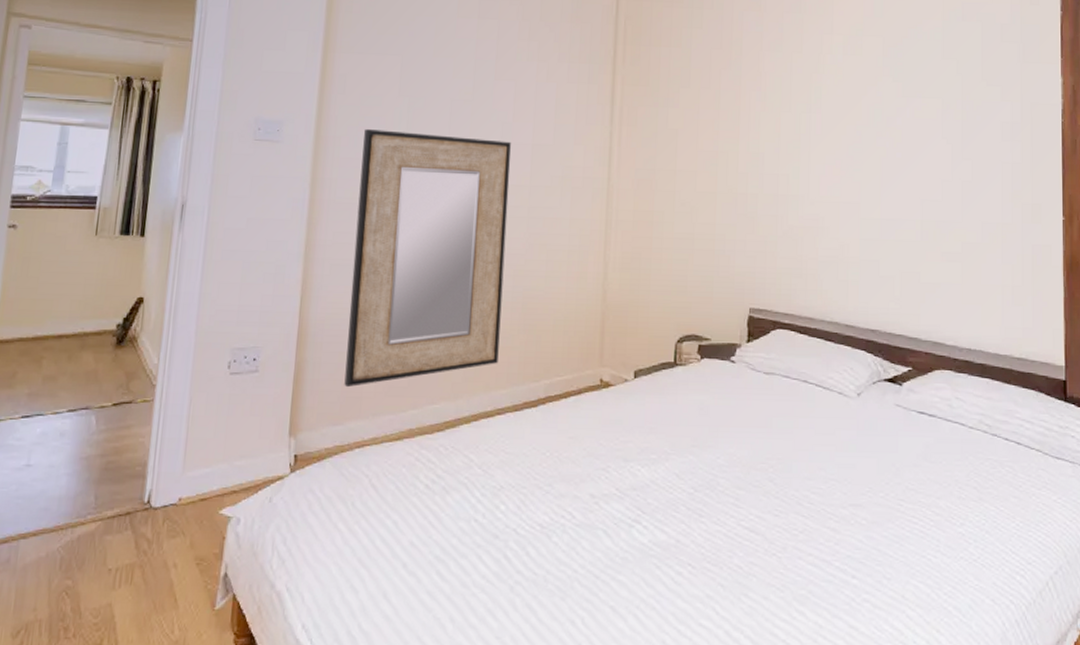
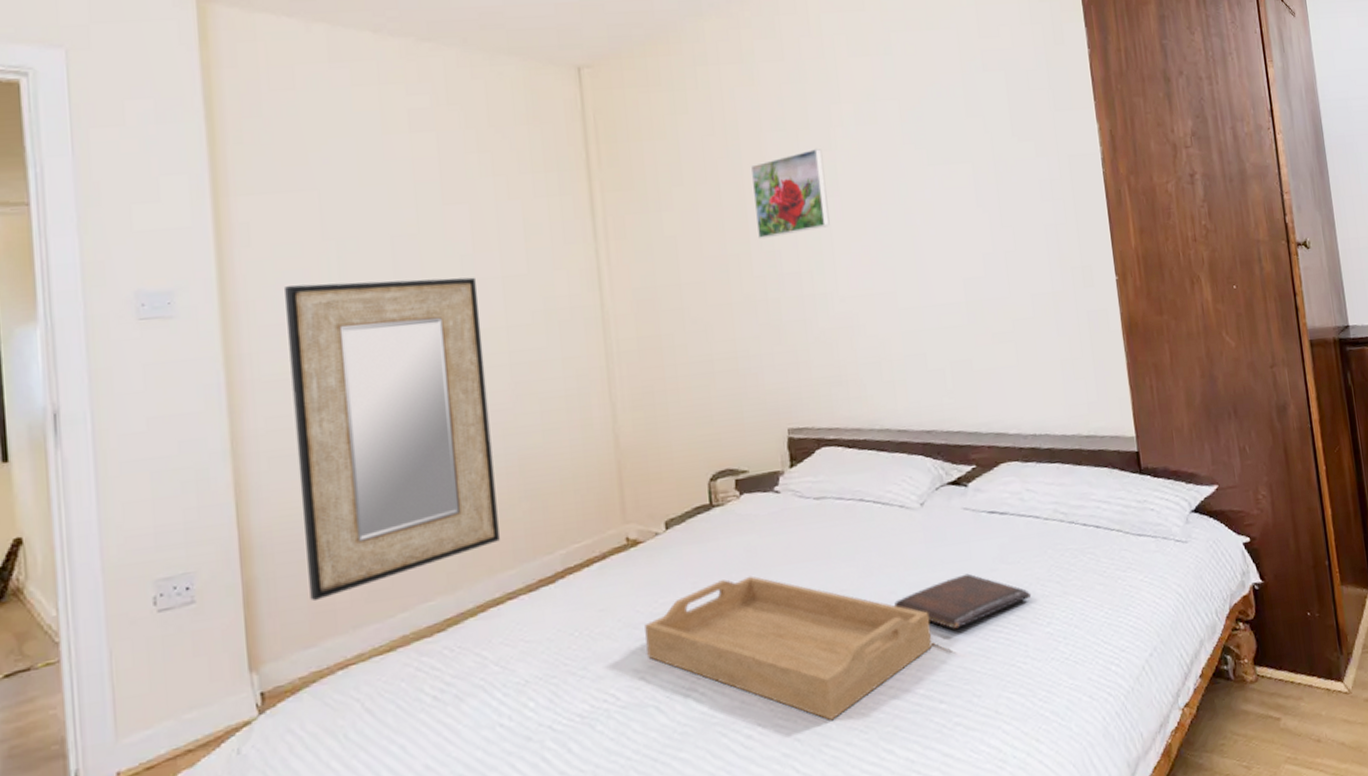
serving tray: none [604,430,853,574] -> present [645,575,933,721]
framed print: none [746,70,811,142] -> present [750,148,830,239]
book: none [823,464,949,513] -> present [894,573,1032,629]

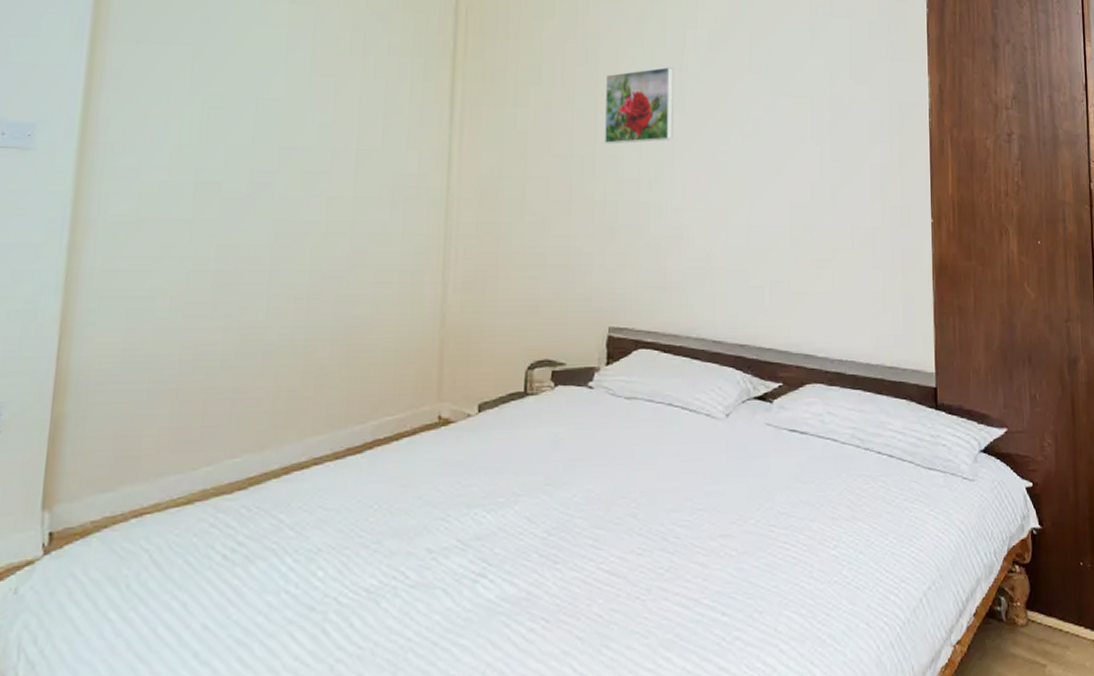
home mirror: present [285,277,500,602] -> none [117,133,331,446]
serving tray: present [645,575,933,721] -> none [443,467,722,622]
book: present [894,573,1032,629] -> none [690,488,822,542]

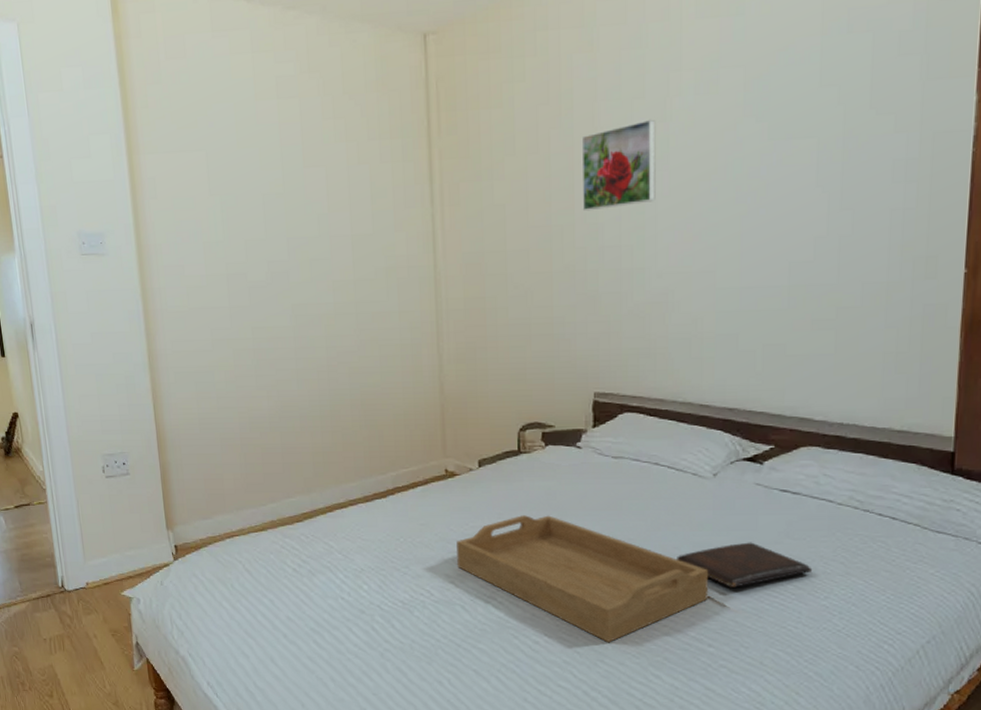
serving tray: none [443,467,722,622] -> present [456,515,709,643]
book: none [690,488,822,542] -> present [677,542,813,588]

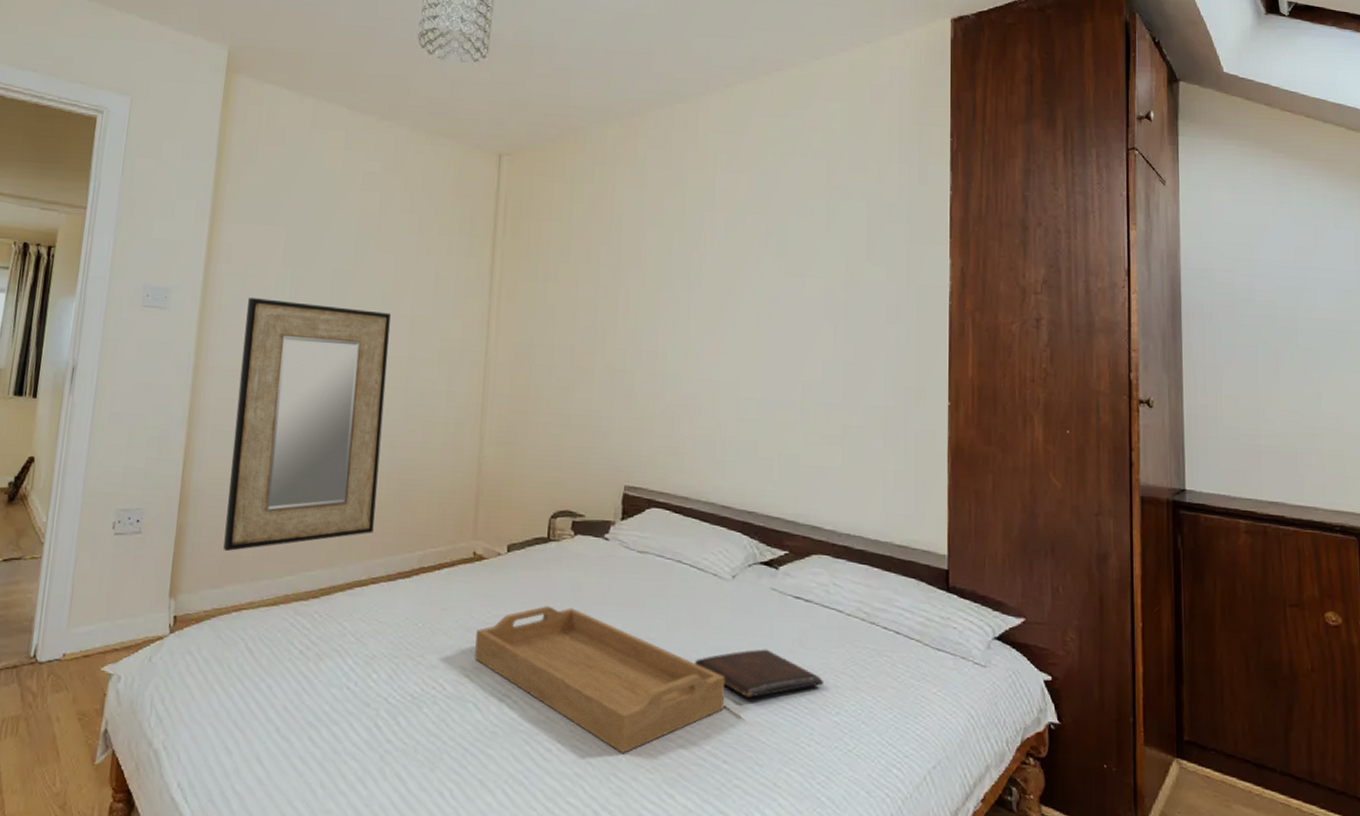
home mirror: none [183,233,344,486] -> present [223,298,391,552]
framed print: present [581,119,656,211] -> none [625,246,692,318]

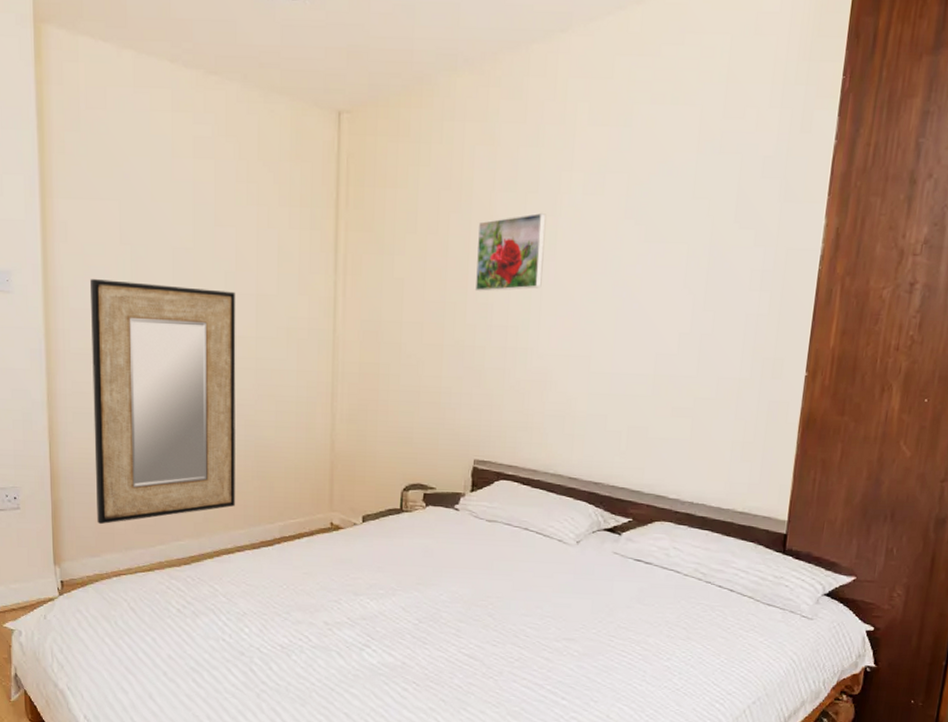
serving tray: present [475,606,726,754] -> none [336,570,567,693]
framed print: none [625,246,692,318] -> present [475,212,546,292]
book: present [695,649,824,698] -> none [539,605,659,646]

